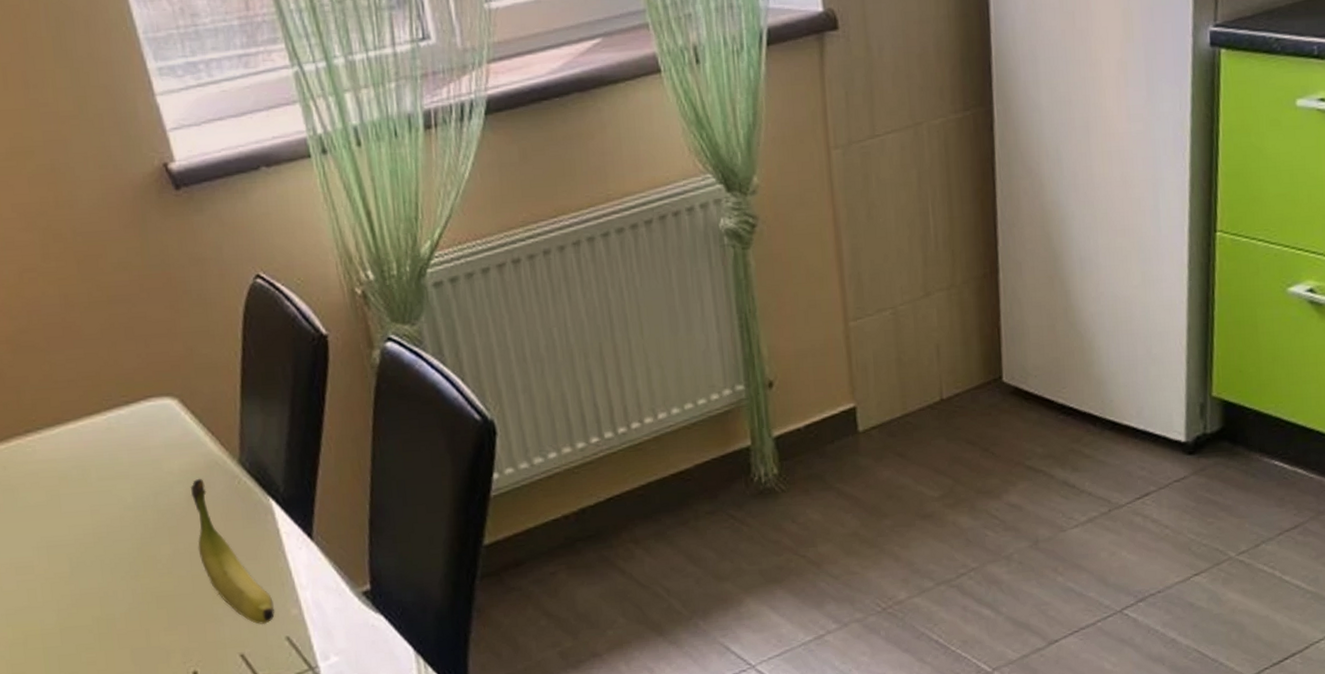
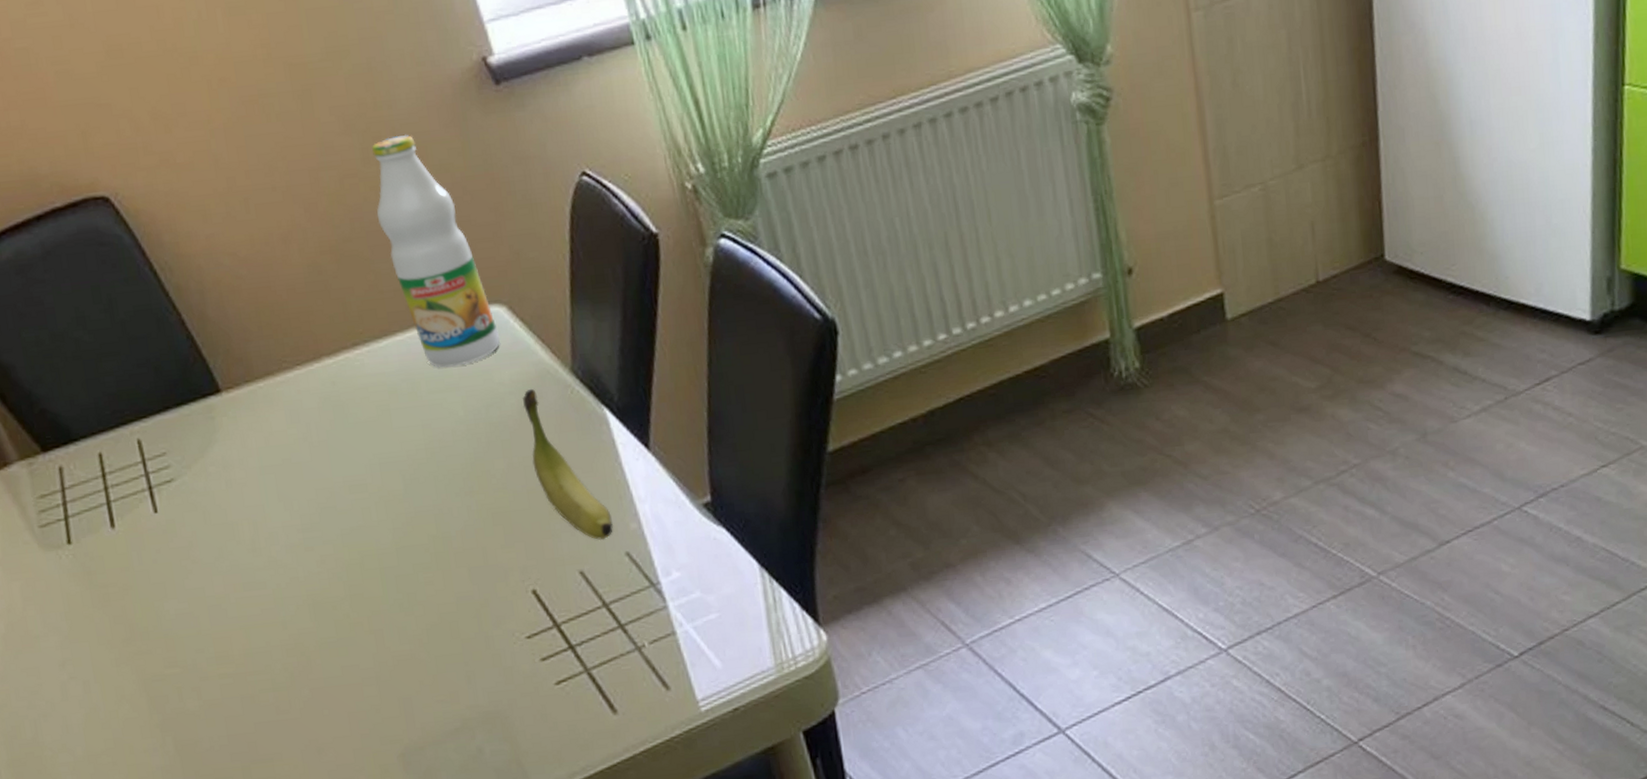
bottle: none [51,233,171,456] -> present [371,134,500,368]

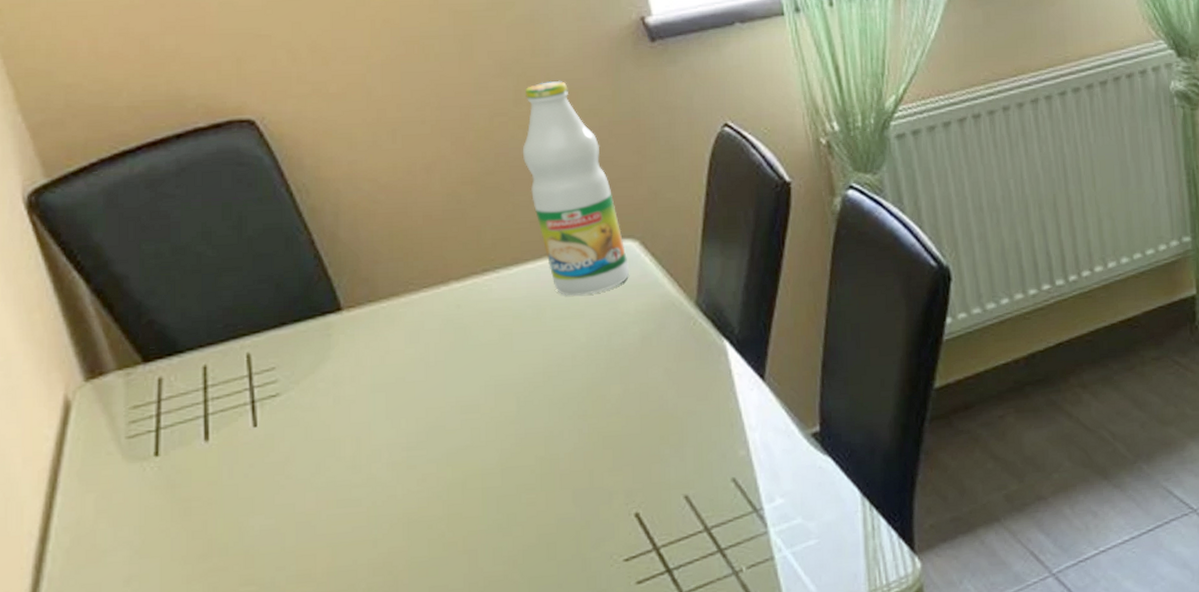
banana: present [521,388,613,541] -> none [645,319,722,466]

